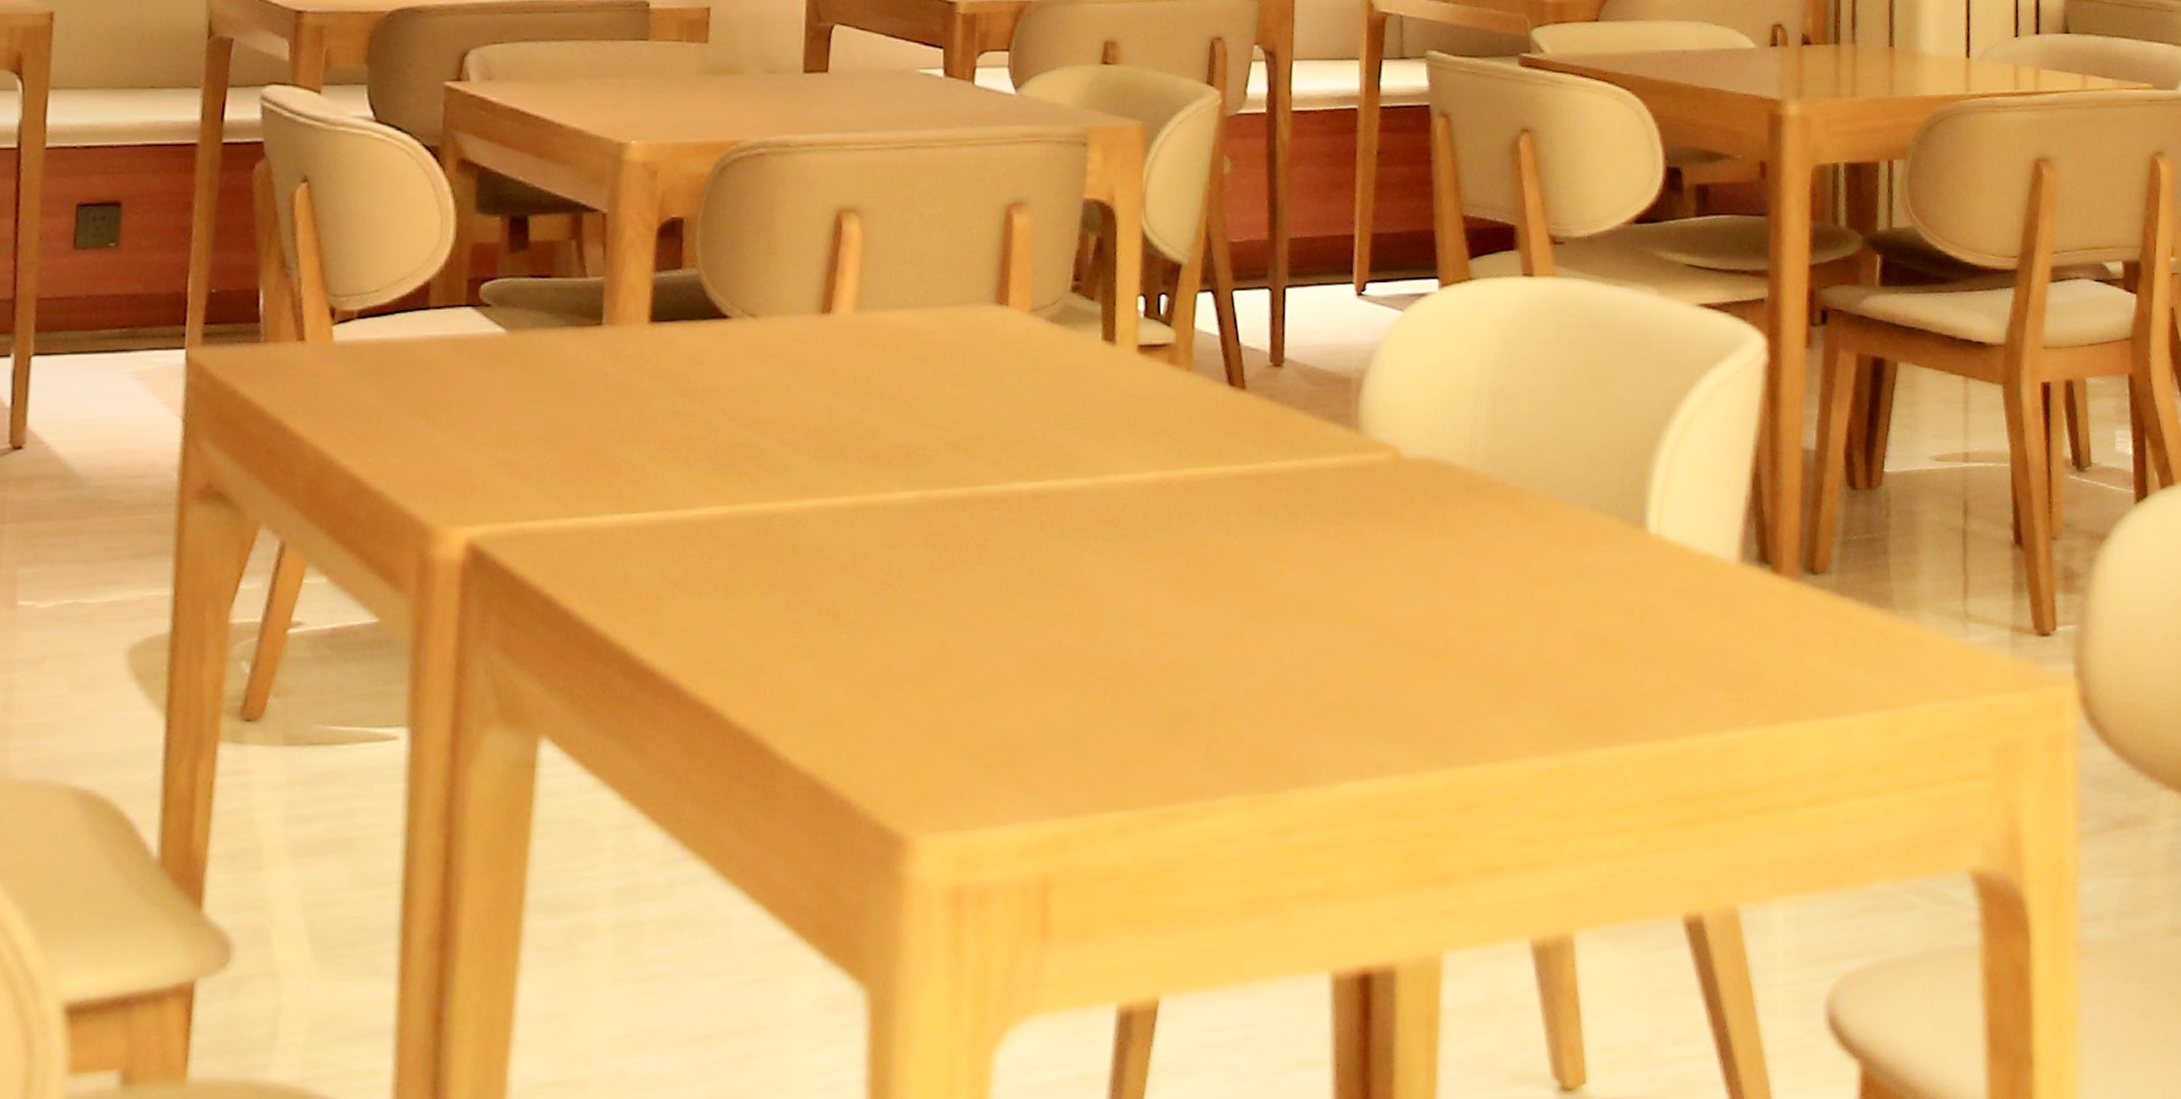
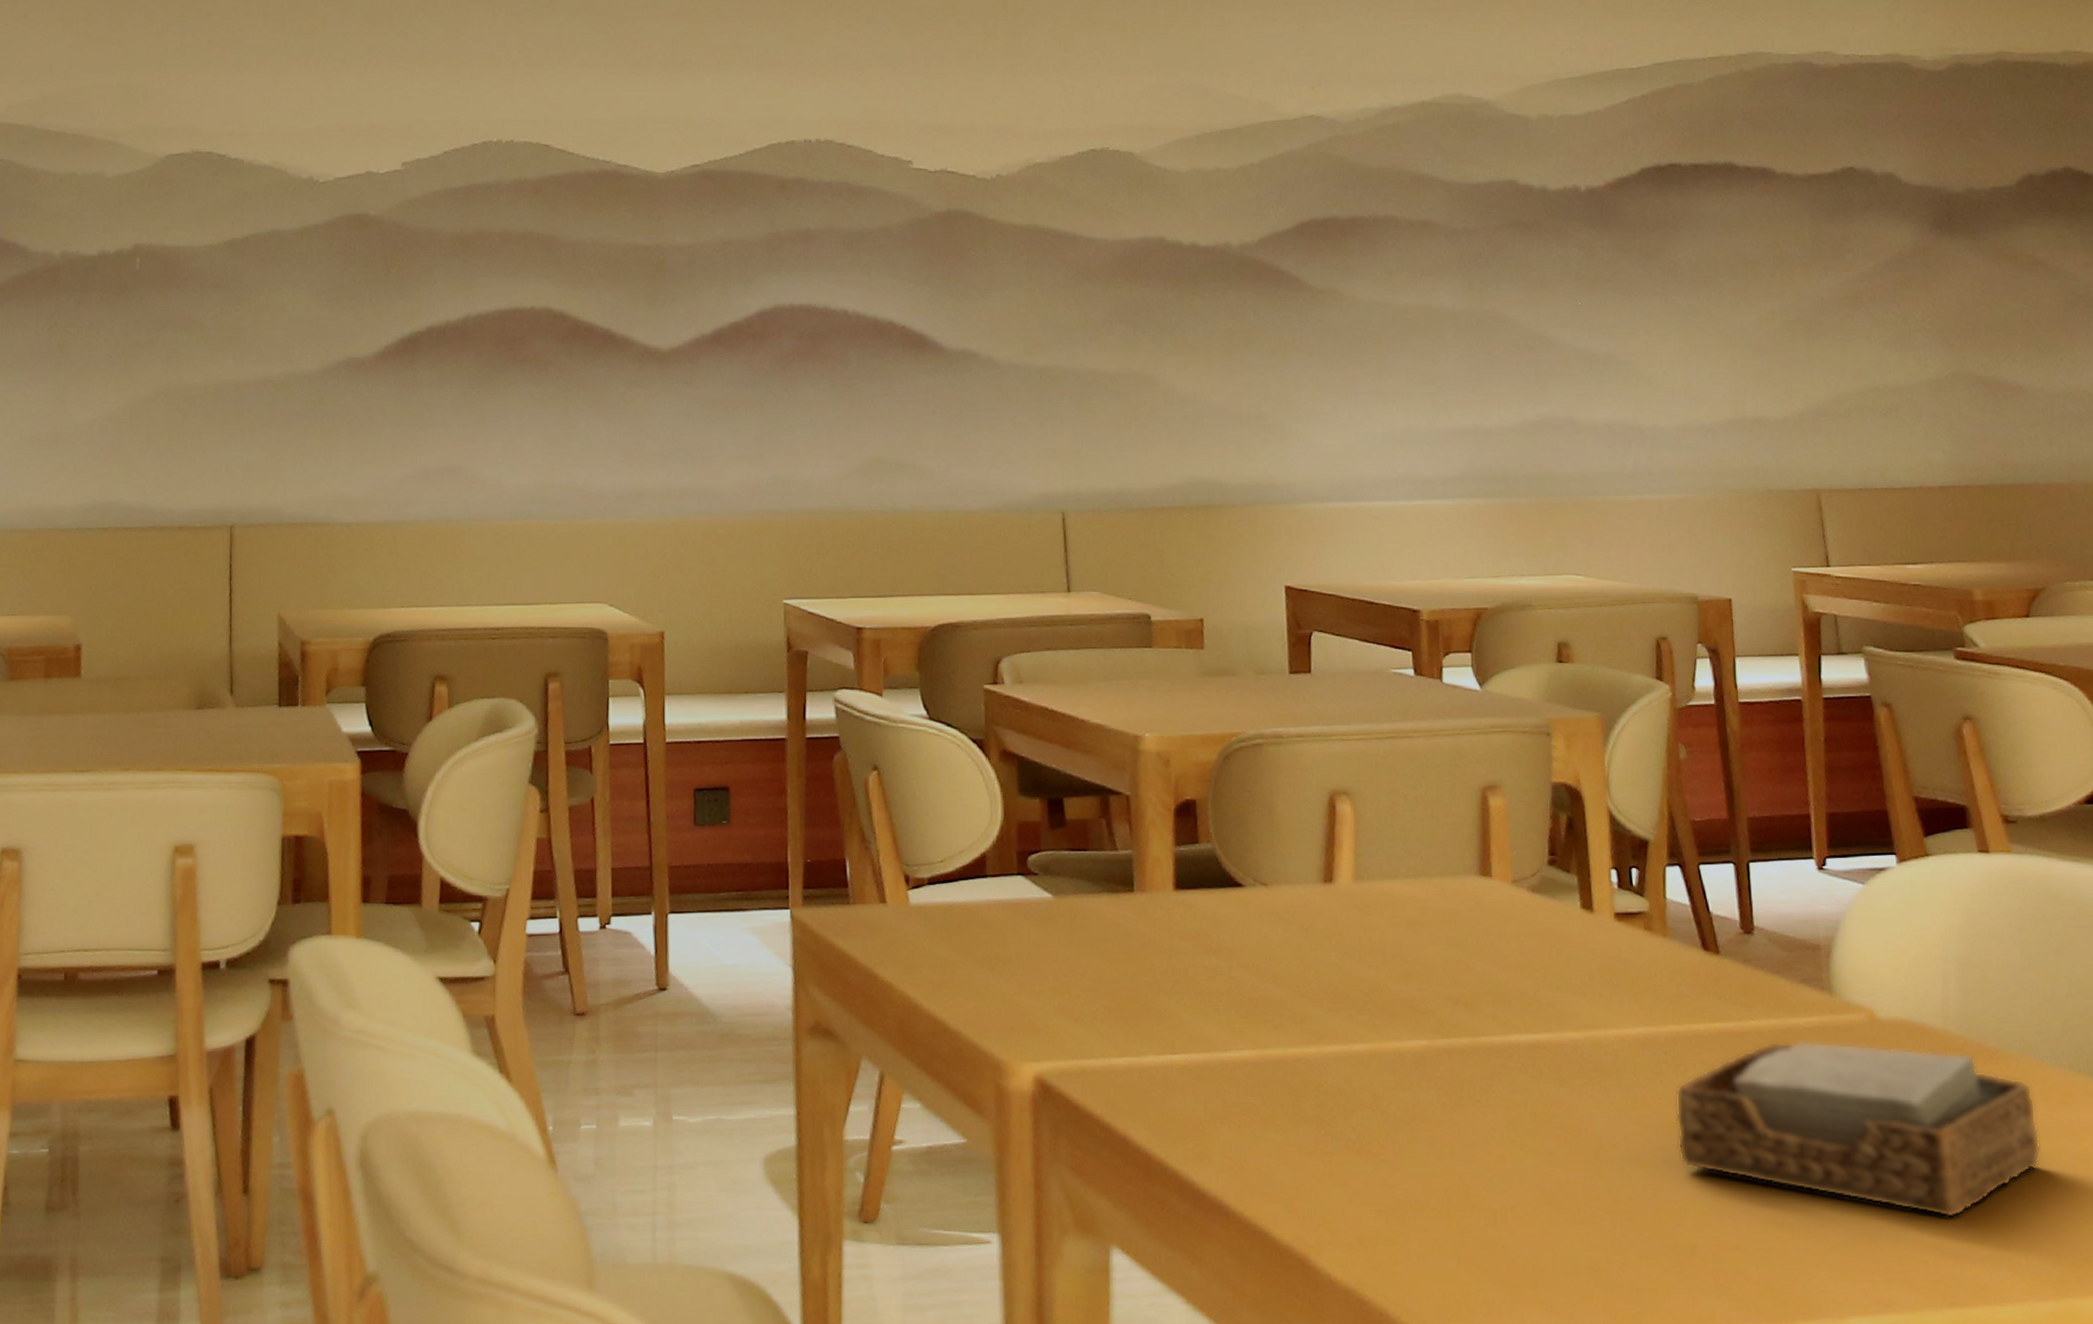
napkin holder: none [1181,483,1555,672] -> present [1676,1040,2041,1218]

